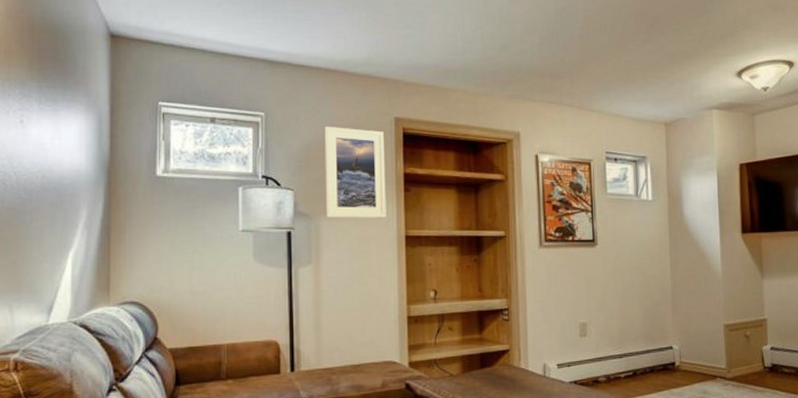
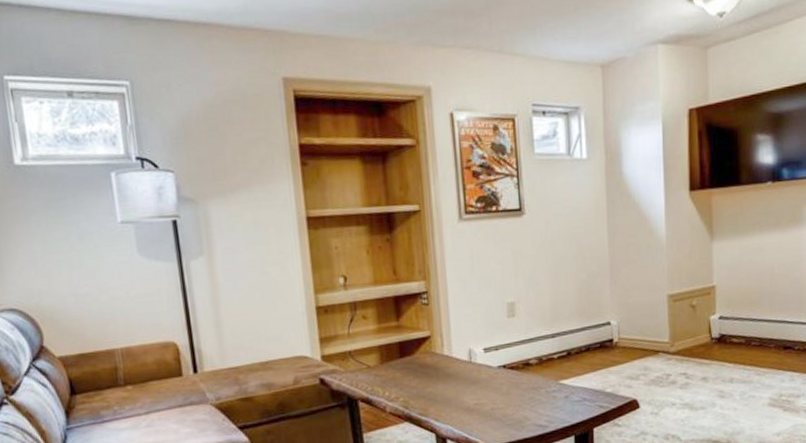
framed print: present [324,127,386,218] -> none [201,93,283,201]

